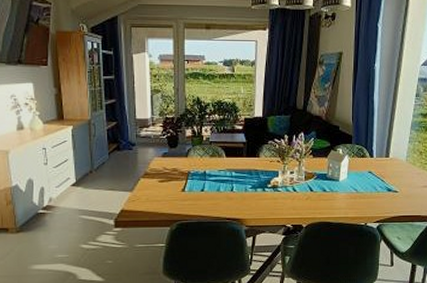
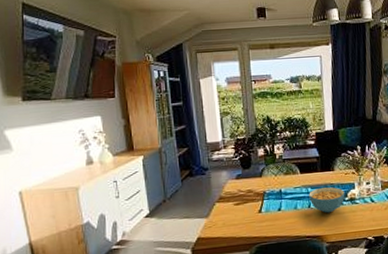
cereal bowl: none [232,173,268,198] -> present [309,187,345,213]

